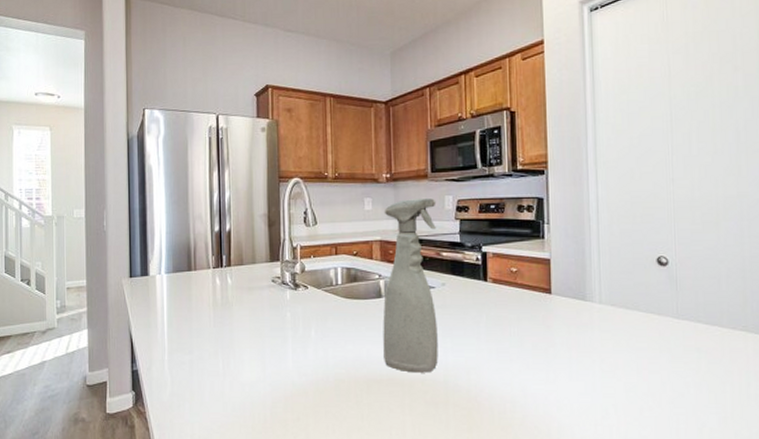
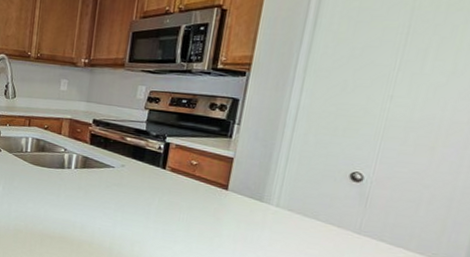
spray bottle: present [383,198,438,373] -> none [58,84,129,239]

